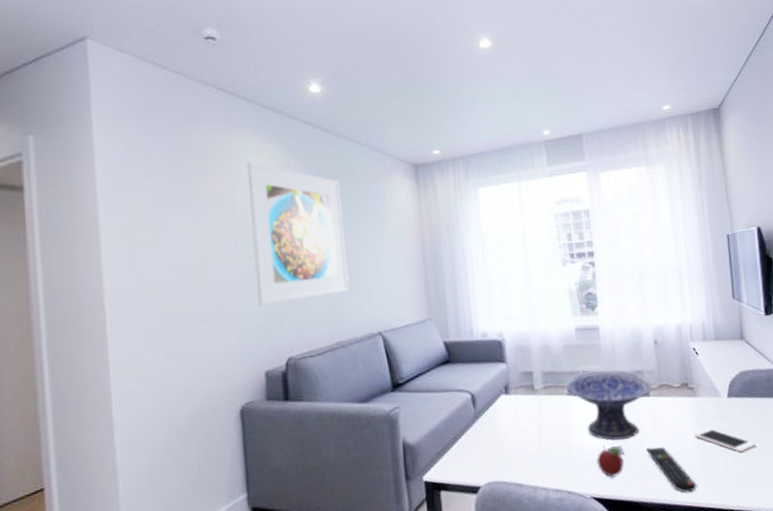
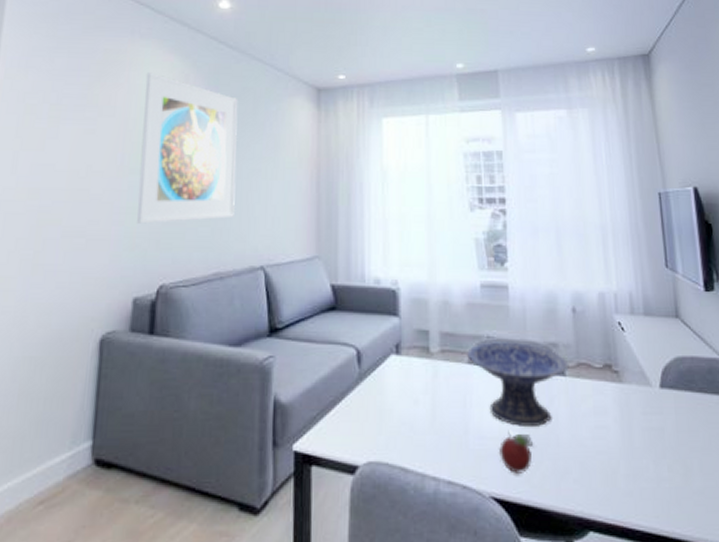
remote control: present [646,447,697,493] -> none [559,441,622,506]
cell phone: present [693,428,757,453] -> none [618,425,697,461]

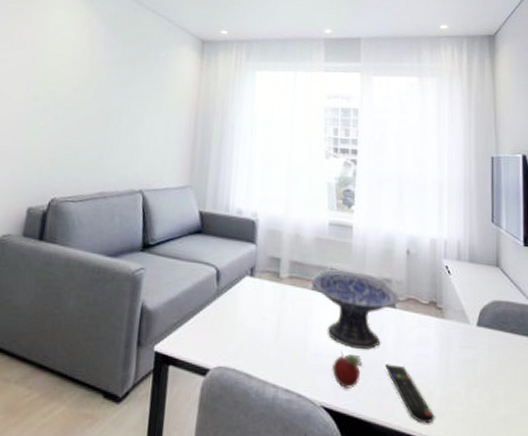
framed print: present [137,72,238,224] -> none [36,14,133,146]
remote control: none [559,441,622,506] -> present [385,364,435,424]

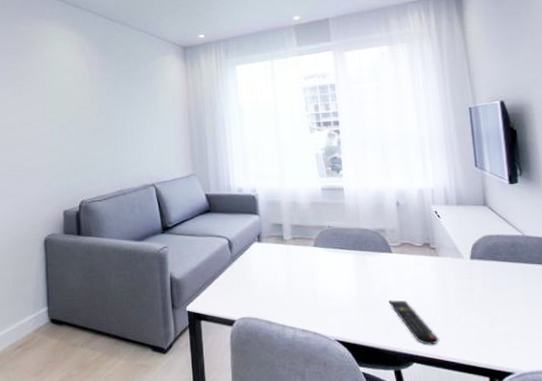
decorative bowl: present [312,273,400,349] -> none [313,229,395,290]
fruit: present [331,351,363,390] -> none [340,294,368,325]

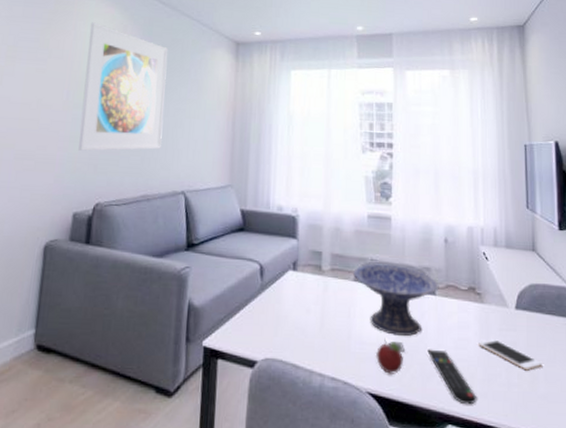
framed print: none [53,46,129,158] -> present [78,22,168,151]
decorative bowl: none [313,229,395,290] -> present [353,263,439,336]
fruit: none [340,294,368,325] -> present [375,339,406,376]
cell phone: none [435,287,501,313] -> present [477,339,543,371]

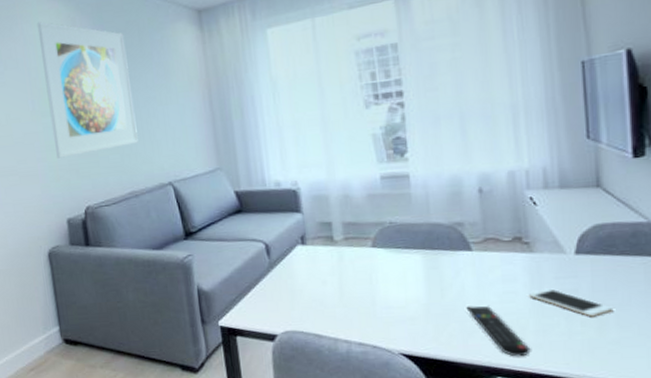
decorative bowl: present [353,263,439,336] -> none [370,224,476,297]
fruit: present [375,339,406,376] -> none [405,301,441,336]

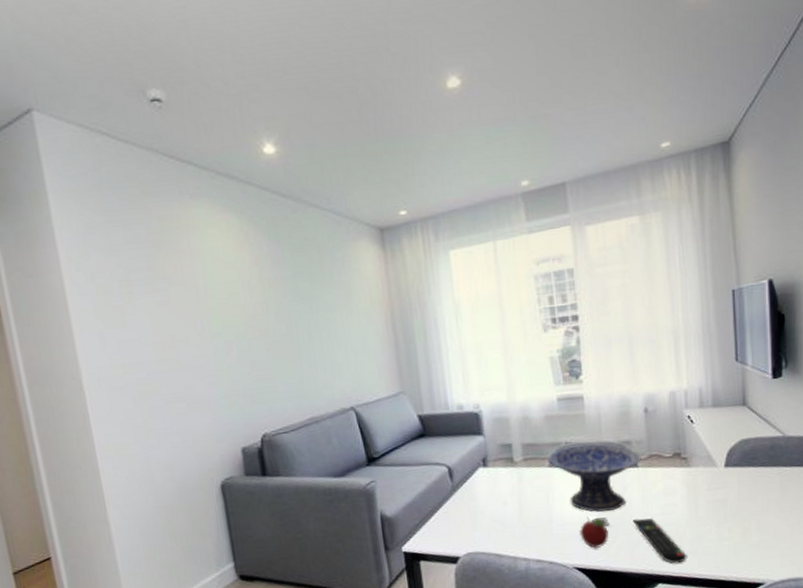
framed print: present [37,21,138,158] -> none [205,234,318,383]
decorative bowl: none [370,224,476,297] -> present [548,444,641,513]
fruit: none [405,301,441,336] -> present [579,517,610,549]
cell phone: present [528,288,614,317] -> none [685,499,755,524]

